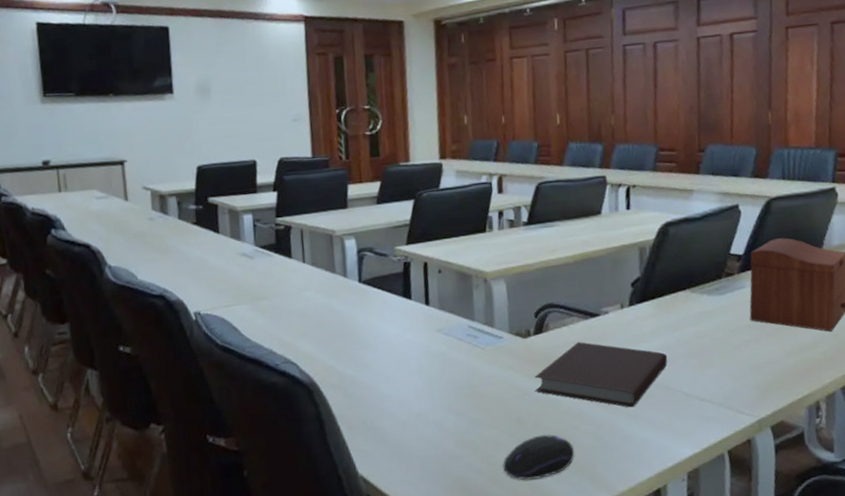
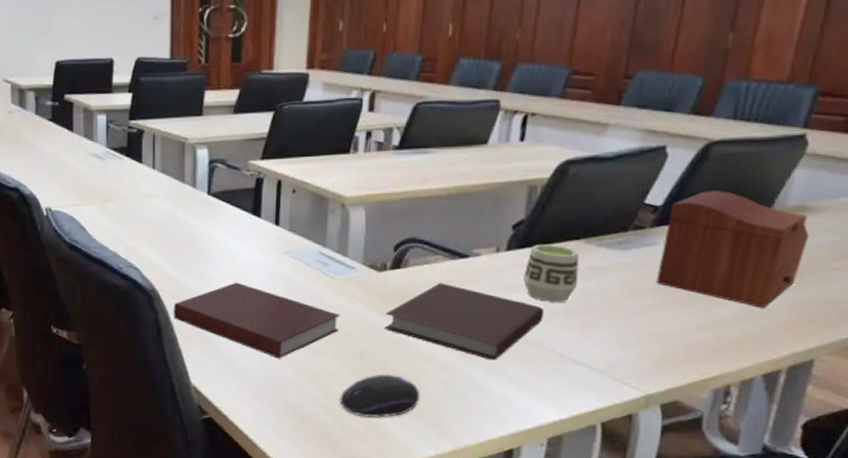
notebook: none [334,364,495,435] -> present [173,282,340,359]
cup: none [646,296,691,348] -> present [523,245,579,302]

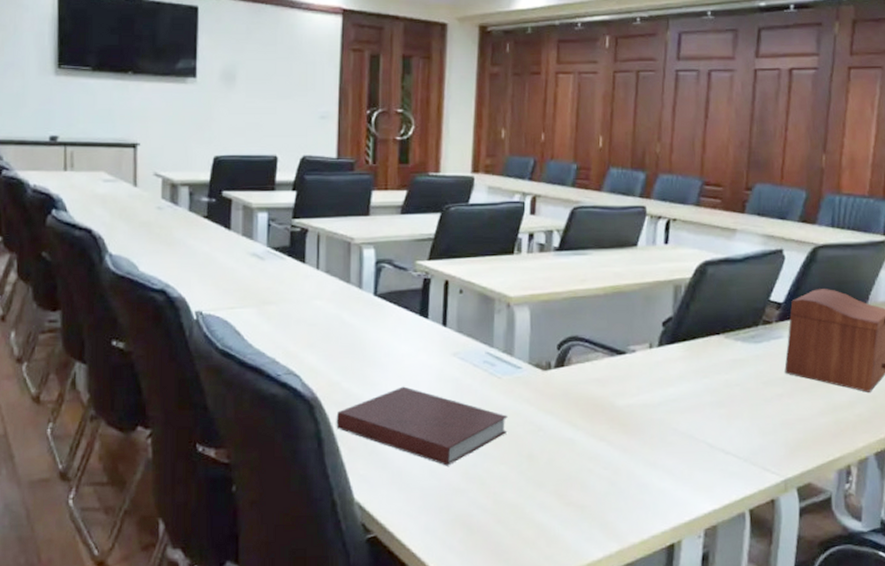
computer mouse: present [340,374,421,418] -> none [509,475,587,522]
notebook: present [384,283,545,360] -> none [551,380,694,455]
cup: present [523,245,579,302] -> none [674,340,721,394]

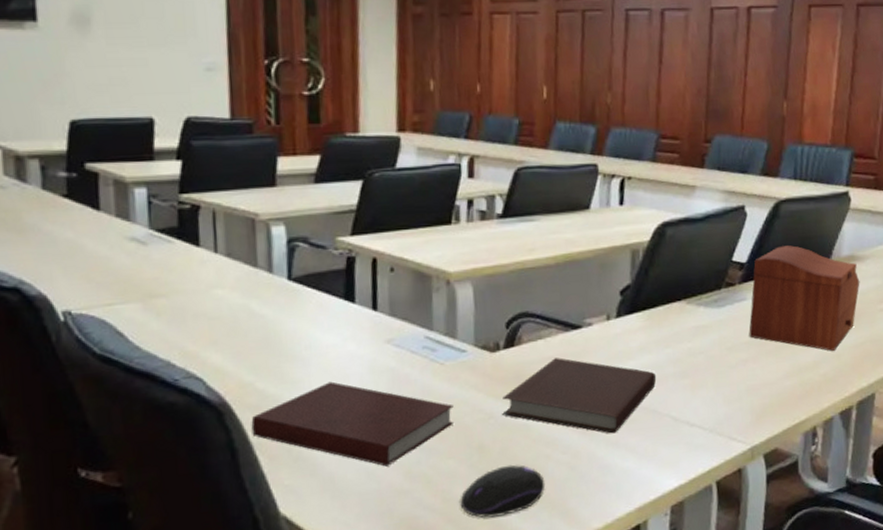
computer mouse: none [509,475,587,522] -> present [460,464,546,518]
notebook: none [551,380,694,455] -> present [502,358,657,434]

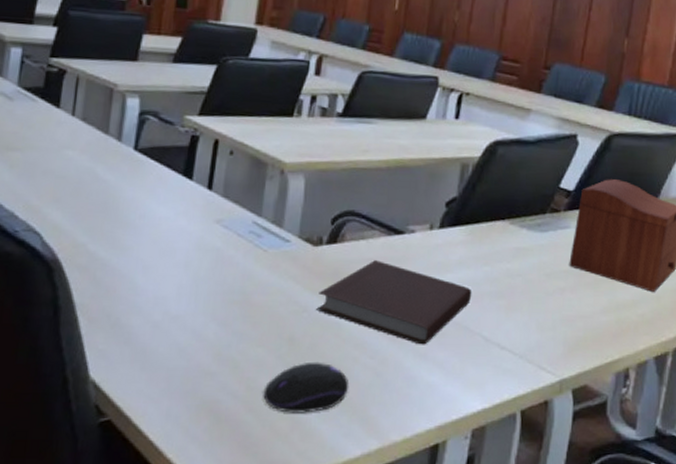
notebook: present [251,381,454,467] -> none [76,253,270,345]

